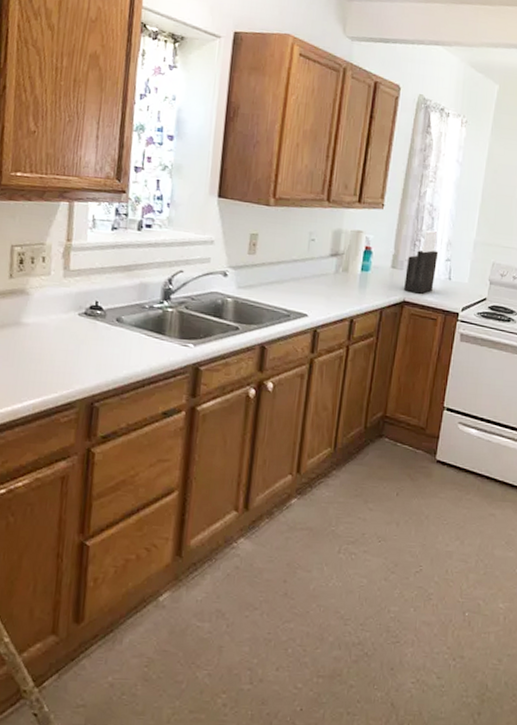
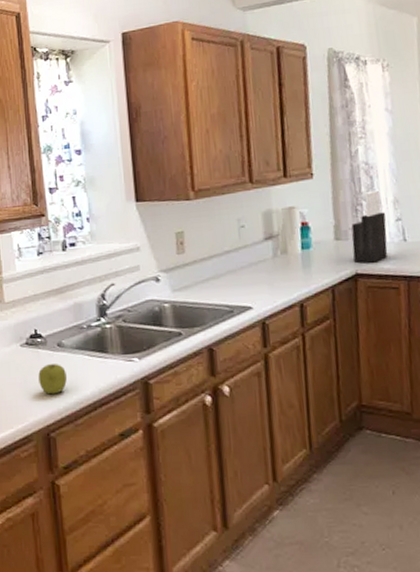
fruit: none [91,337,121,367] -> present [38,364,67,395]

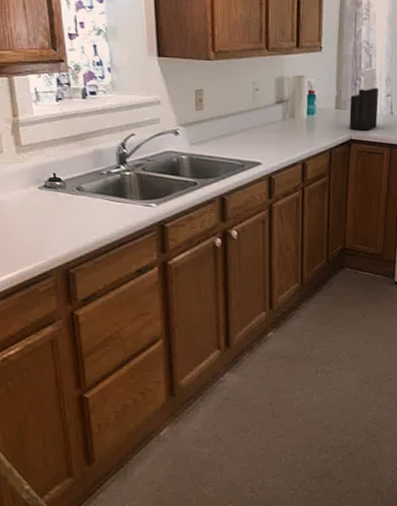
fruit: present [38,364,67,395] -> none [57,206,86,235]

